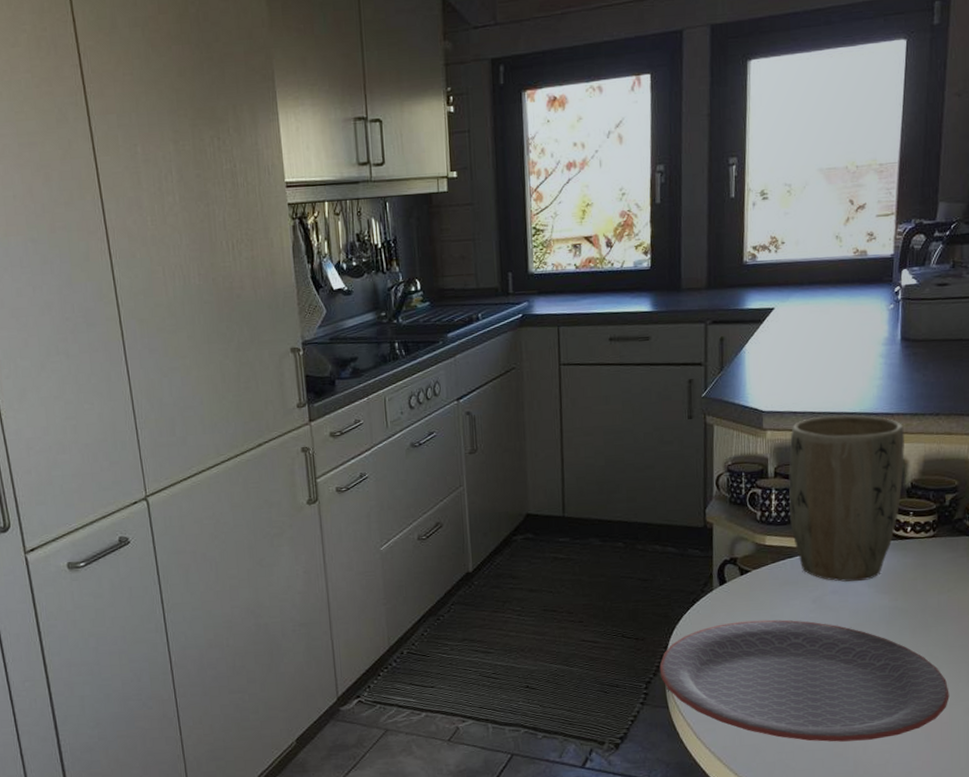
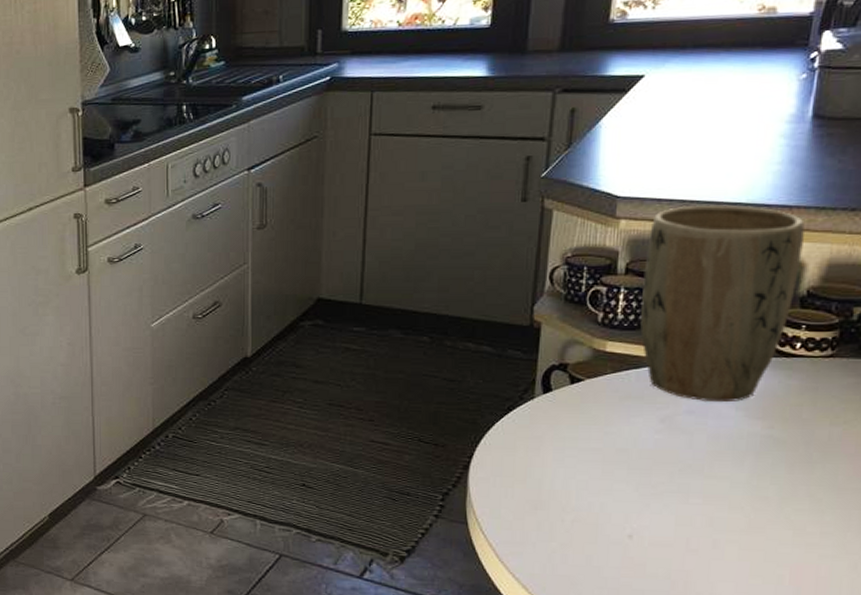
plate: present [659,619,950,742] -> none [460,436,833,587]

